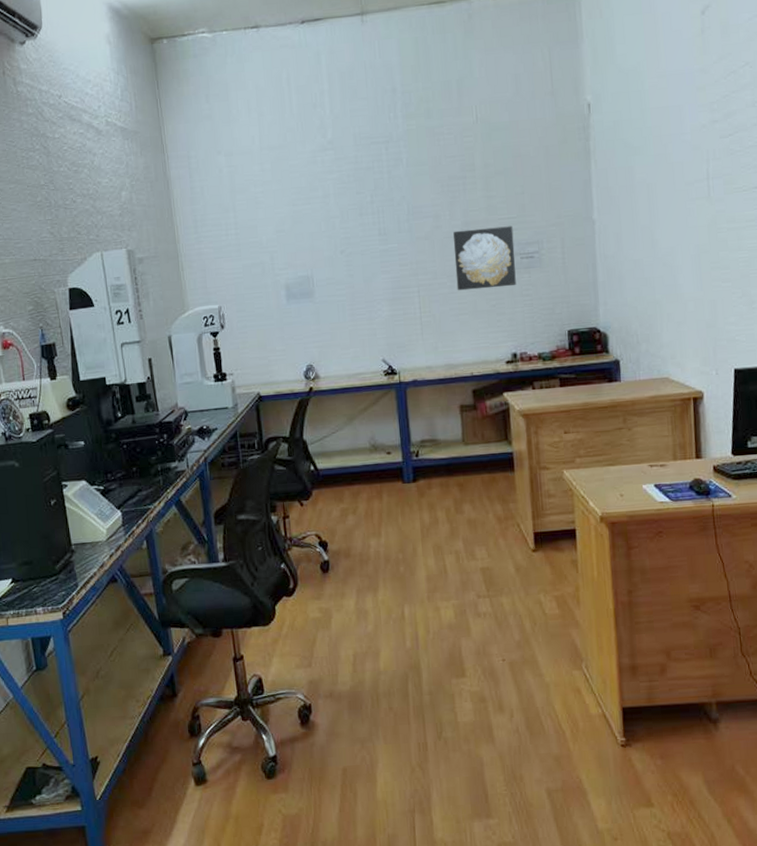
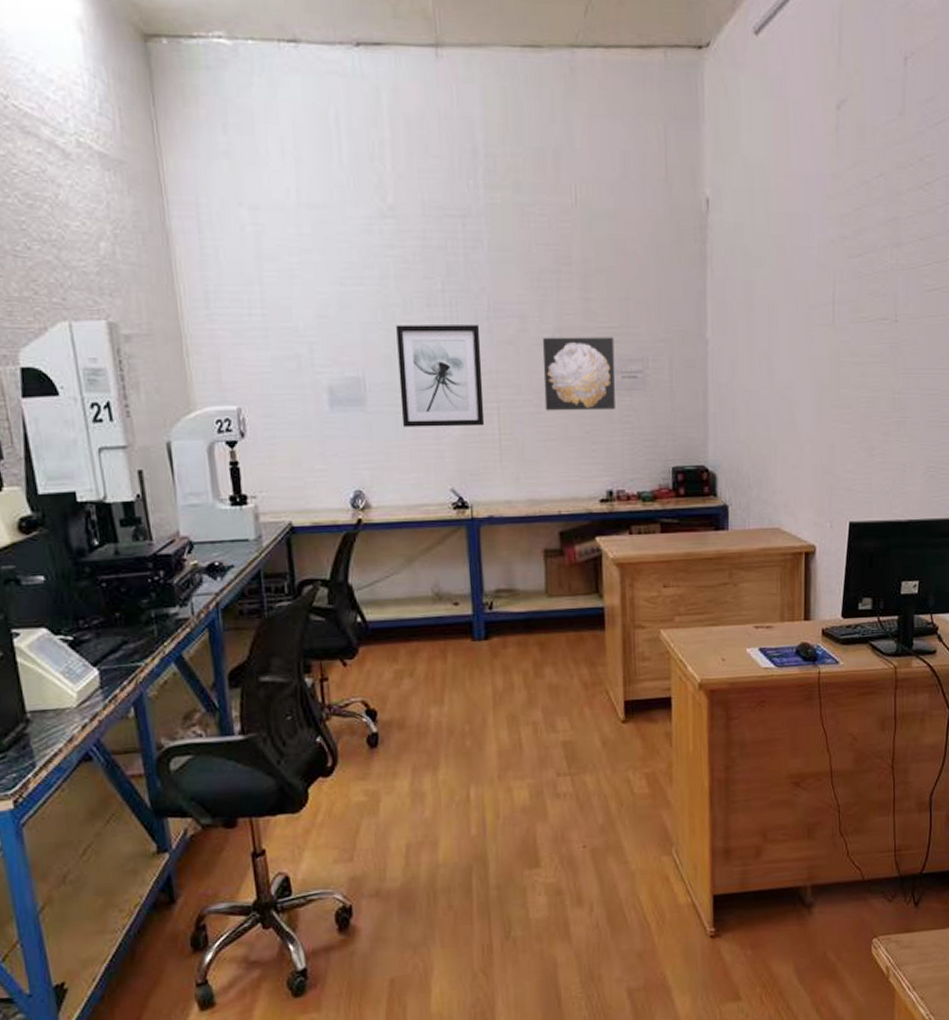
wall art: none [336,226,408,312] -> present [396,325,485,427]

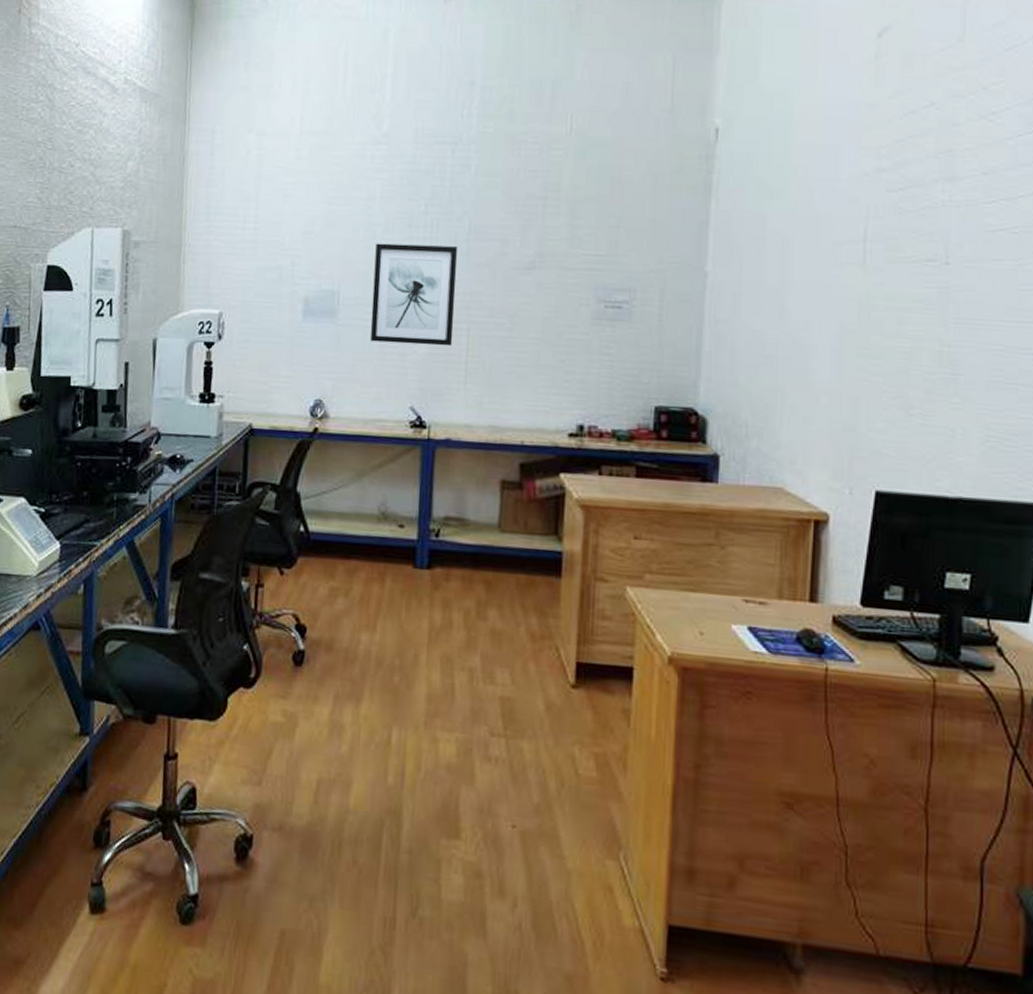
wall art: present [542,337,616,411] -> none [517,261,600,341]

